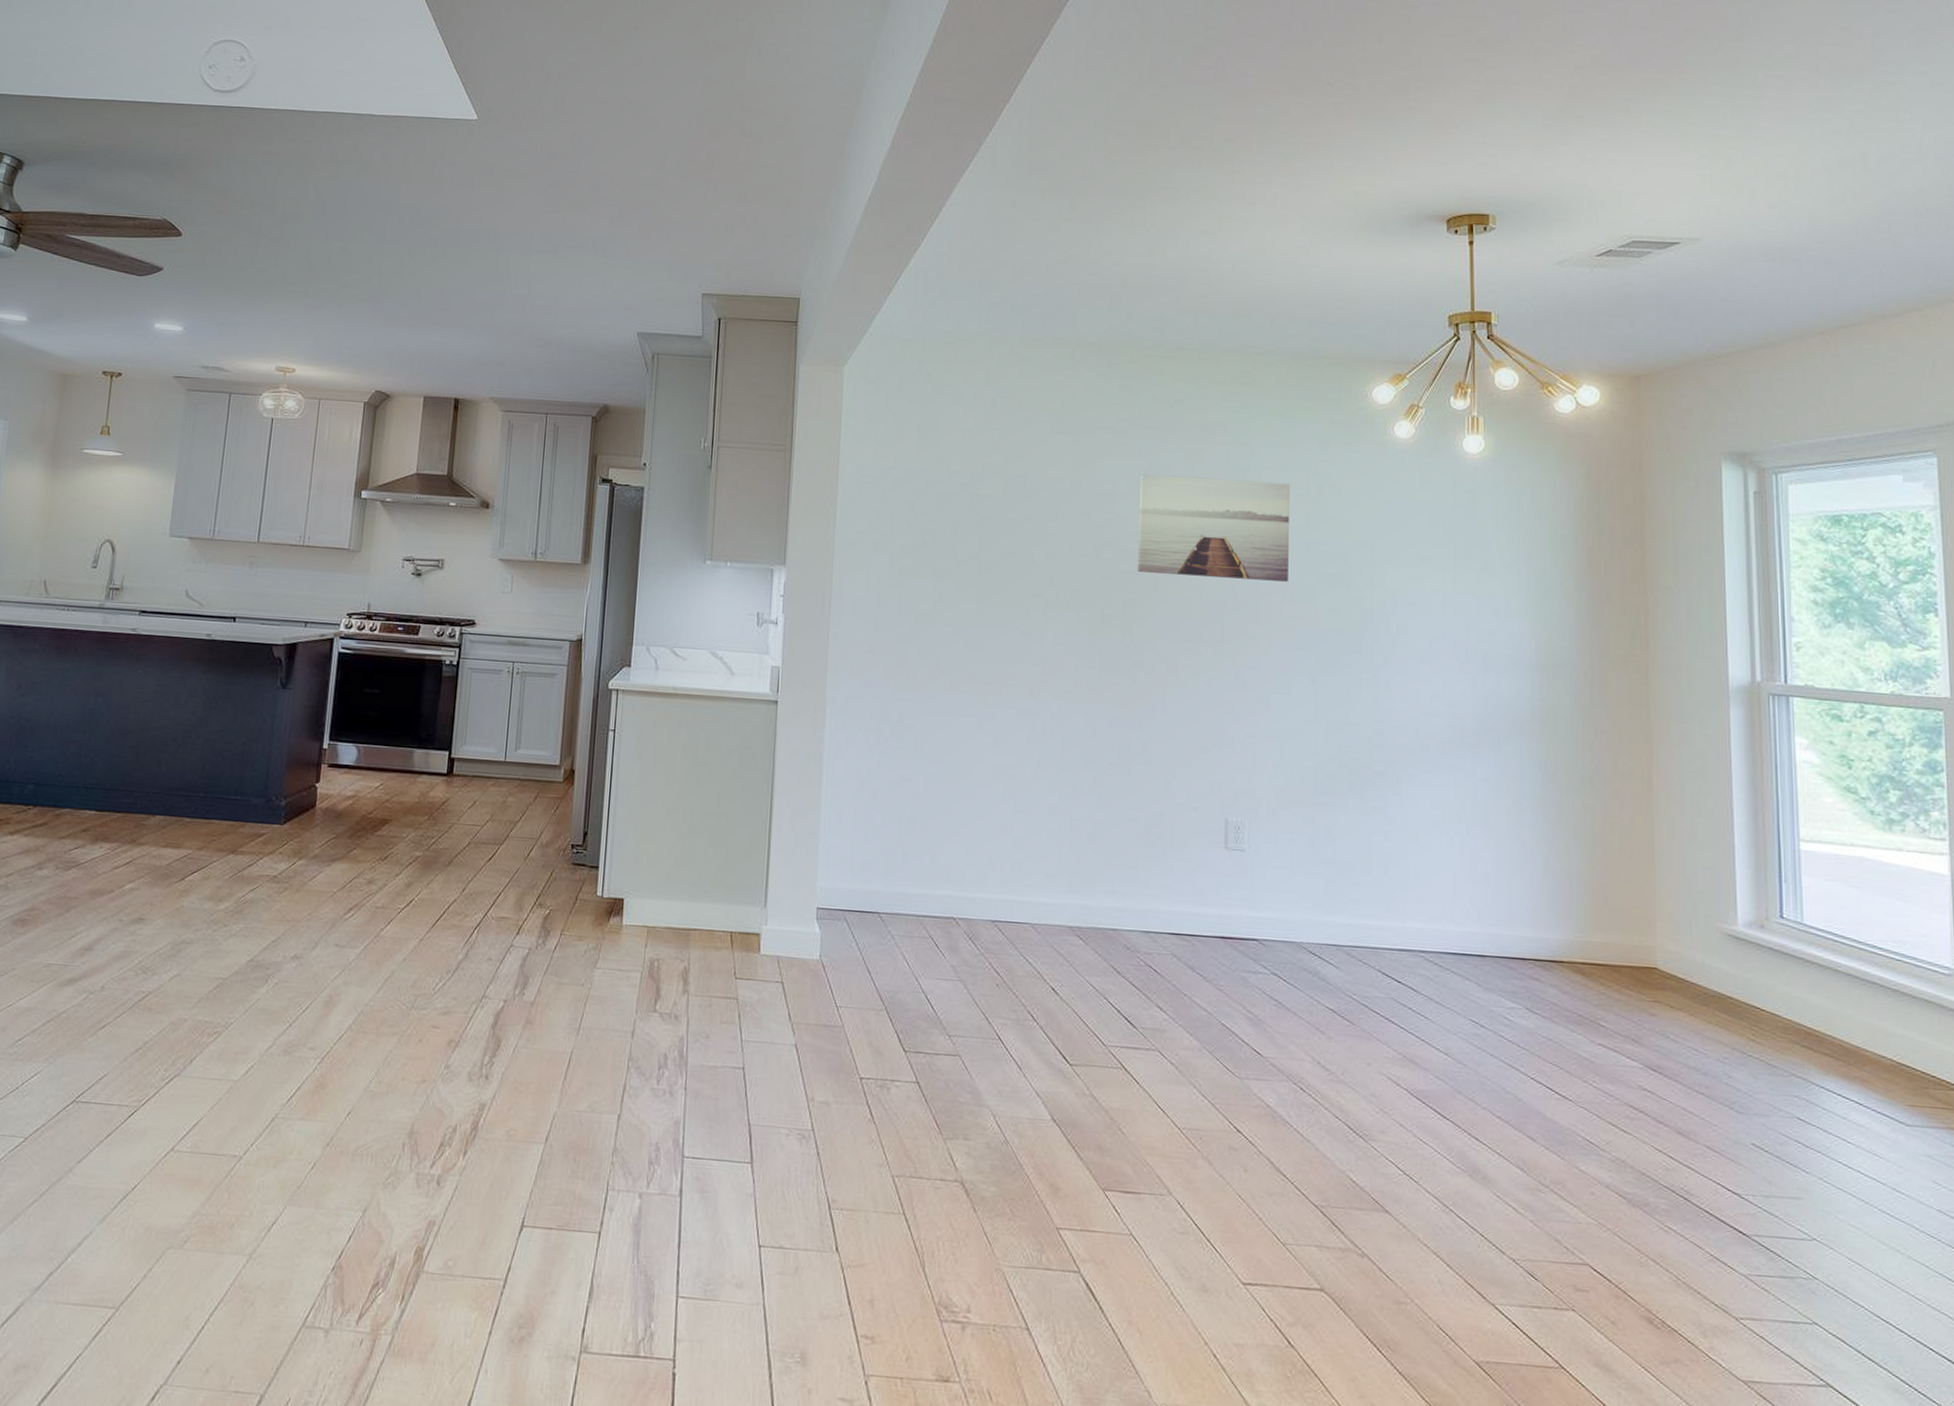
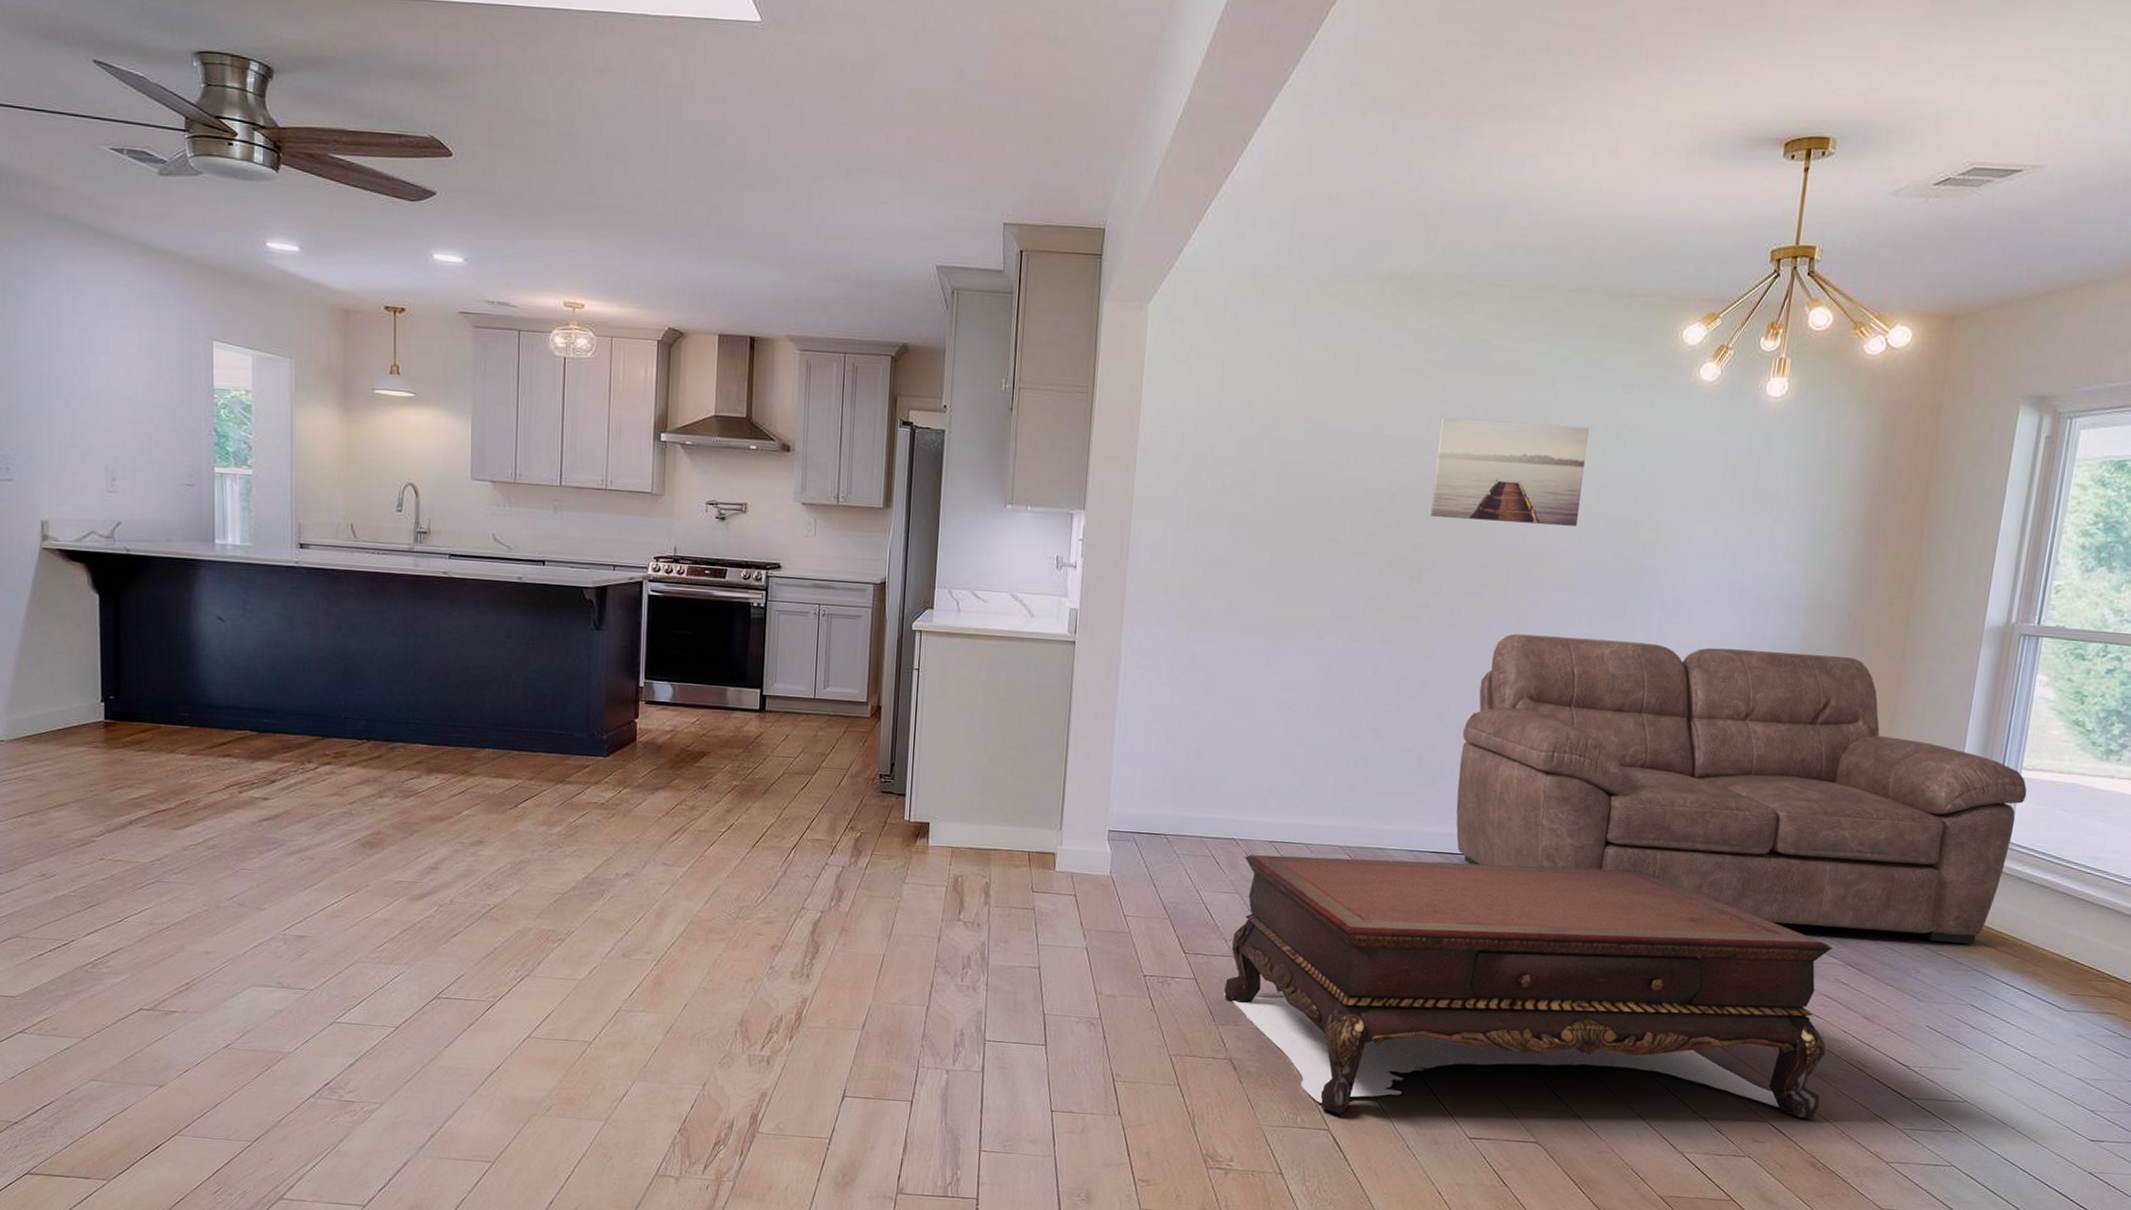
coffee table: none [950,936,1645,1262] -> present [1224,855,1833,1120]
sofa: none [1191,693,1811,1044] -> present [1456,633,2028,944]

